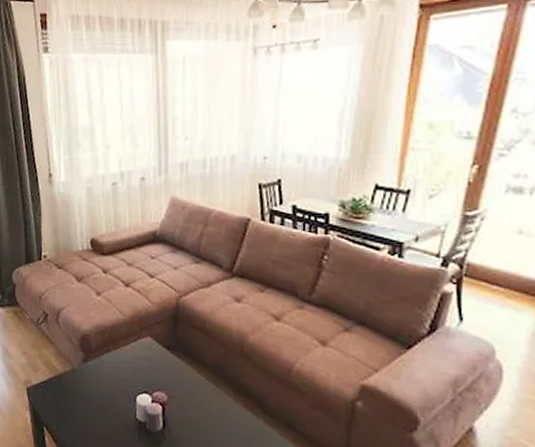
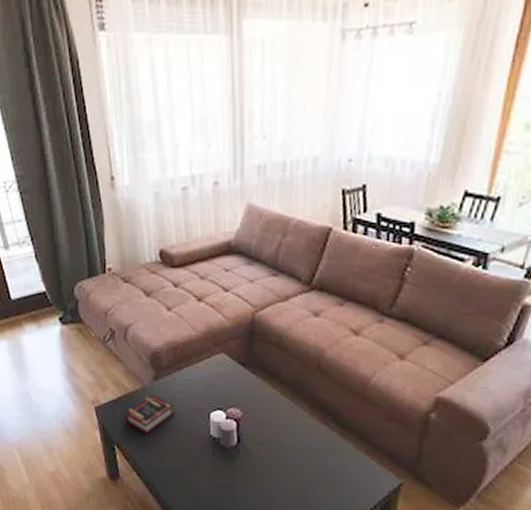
book: none [54,376,103,417] -> present [124,394,175,435]

